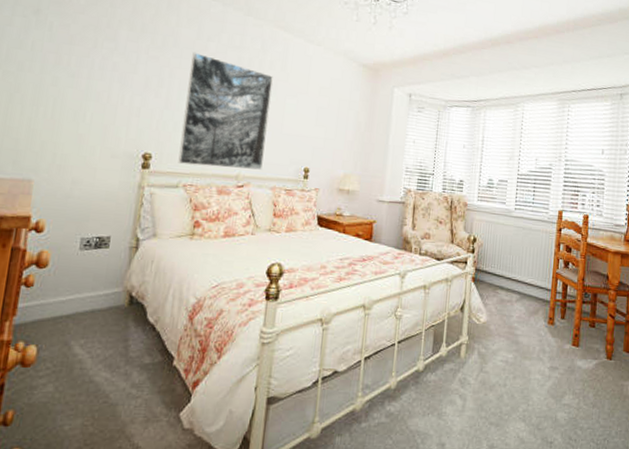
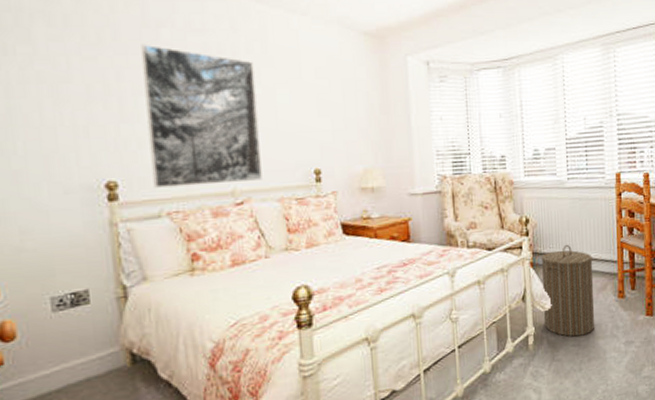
laundry hamper: none [478,266,529,353] -> present [541,244,595,337]

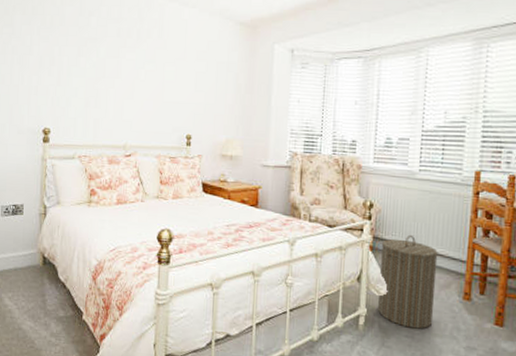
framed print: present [141,43,262,188] -> none [72,28,151,139]

